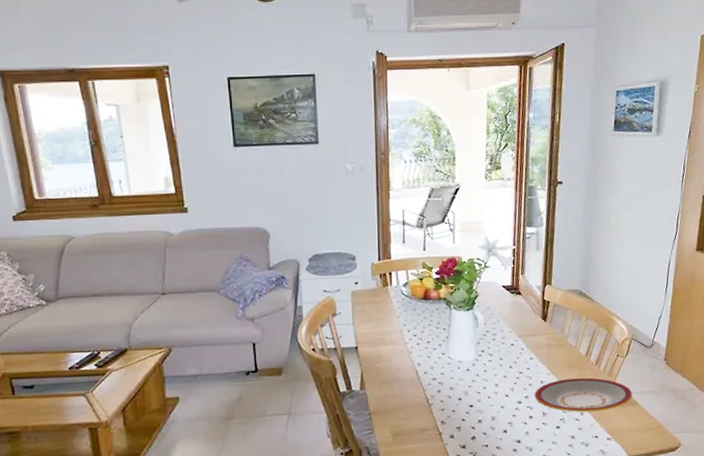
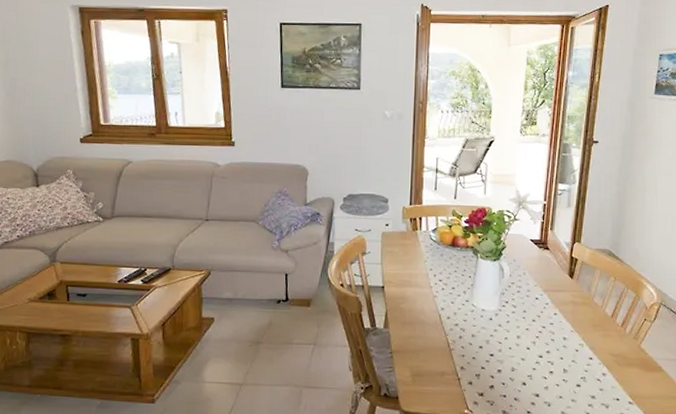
plate: present [535,377,632,413] -> none [557,338,658,374]

